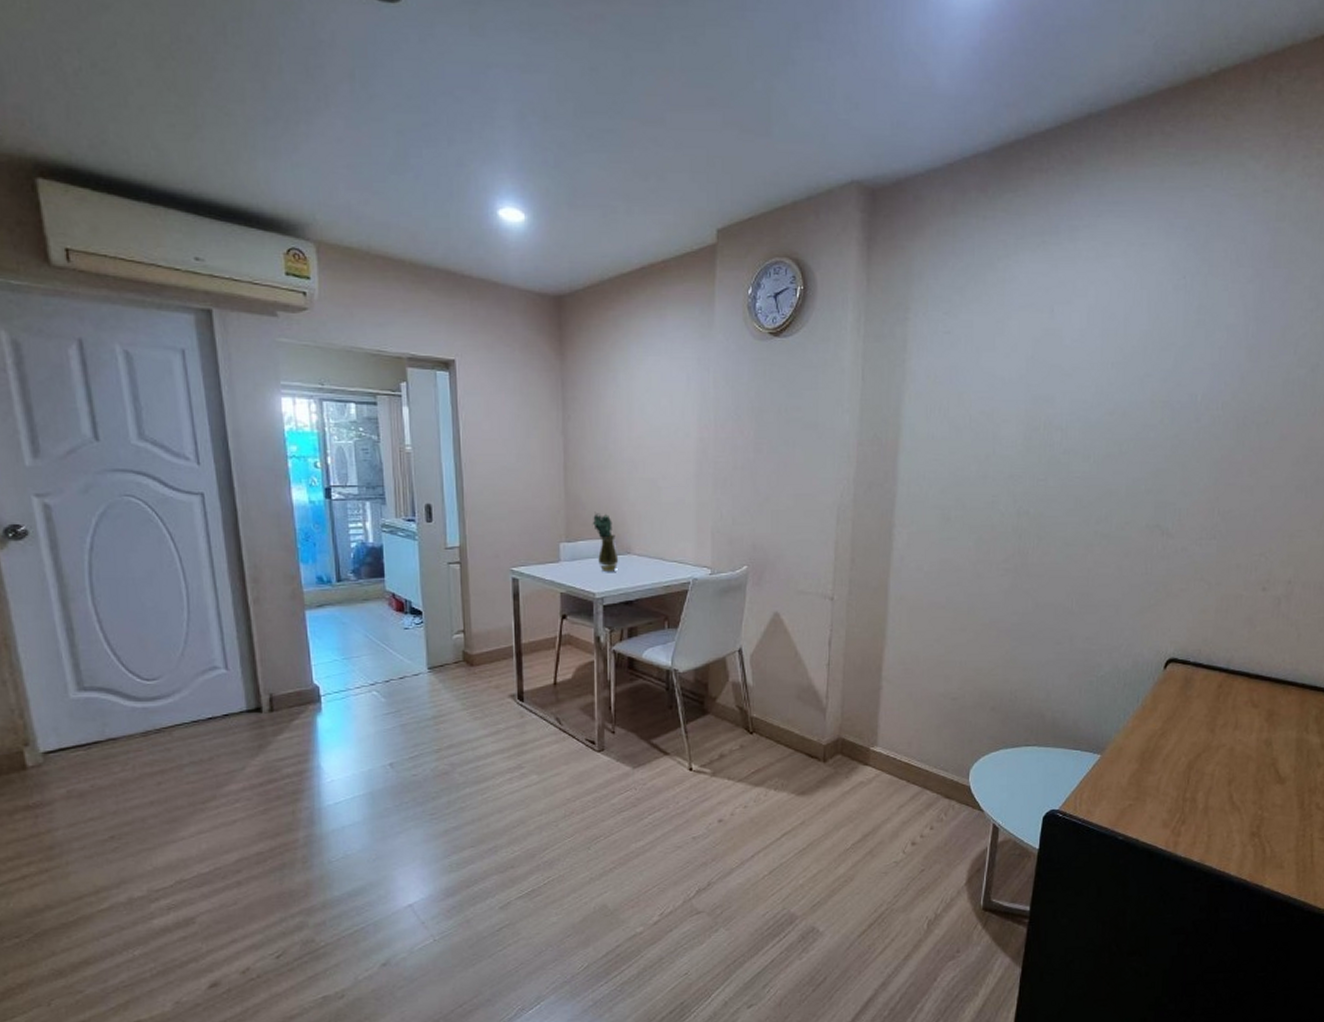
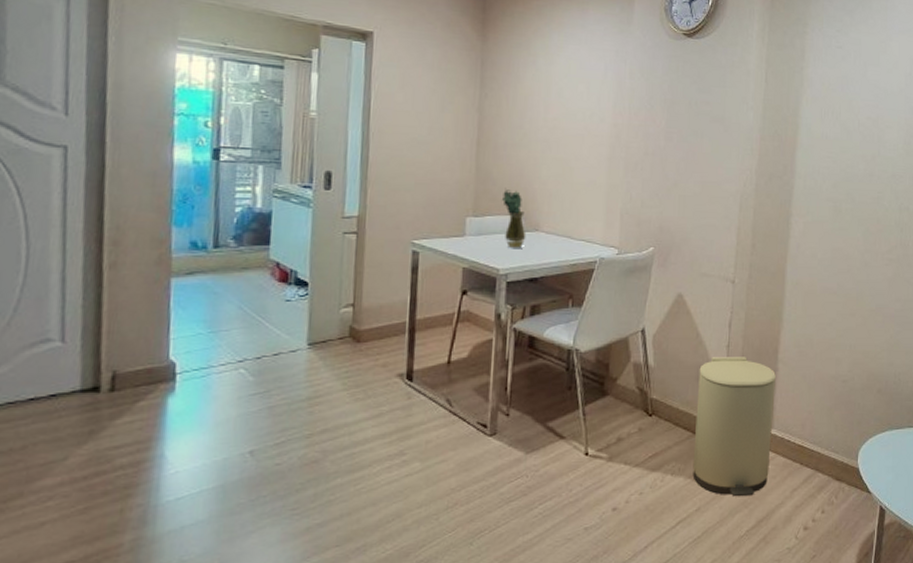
pedal bin: none [796,675,879,812] -> present [693,357,776,497]

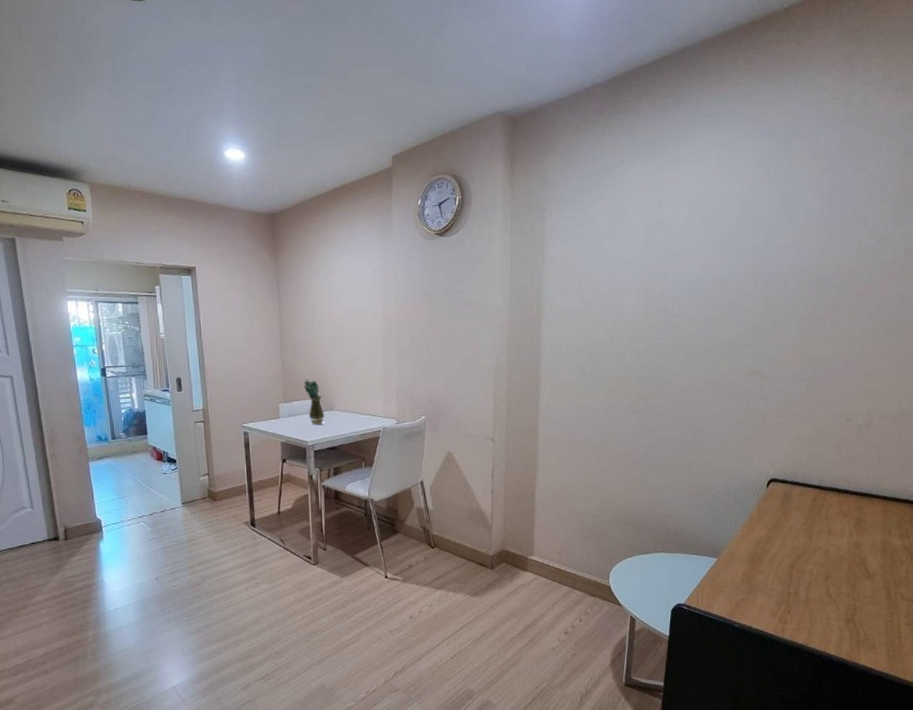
pedal bin: present [693,357,776,497] -> none [469,500,534,609]

